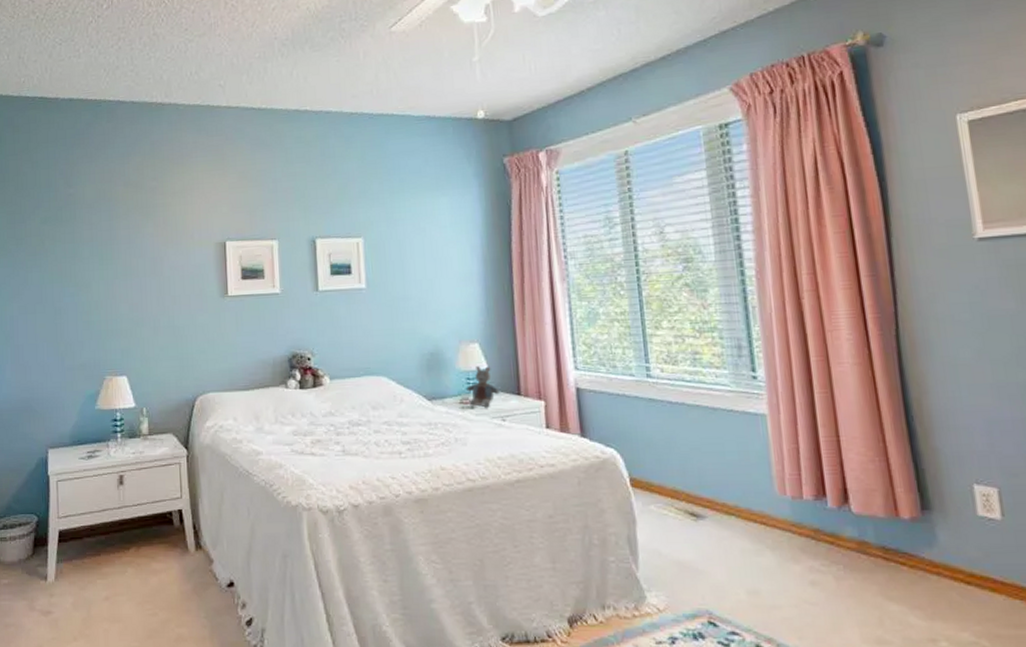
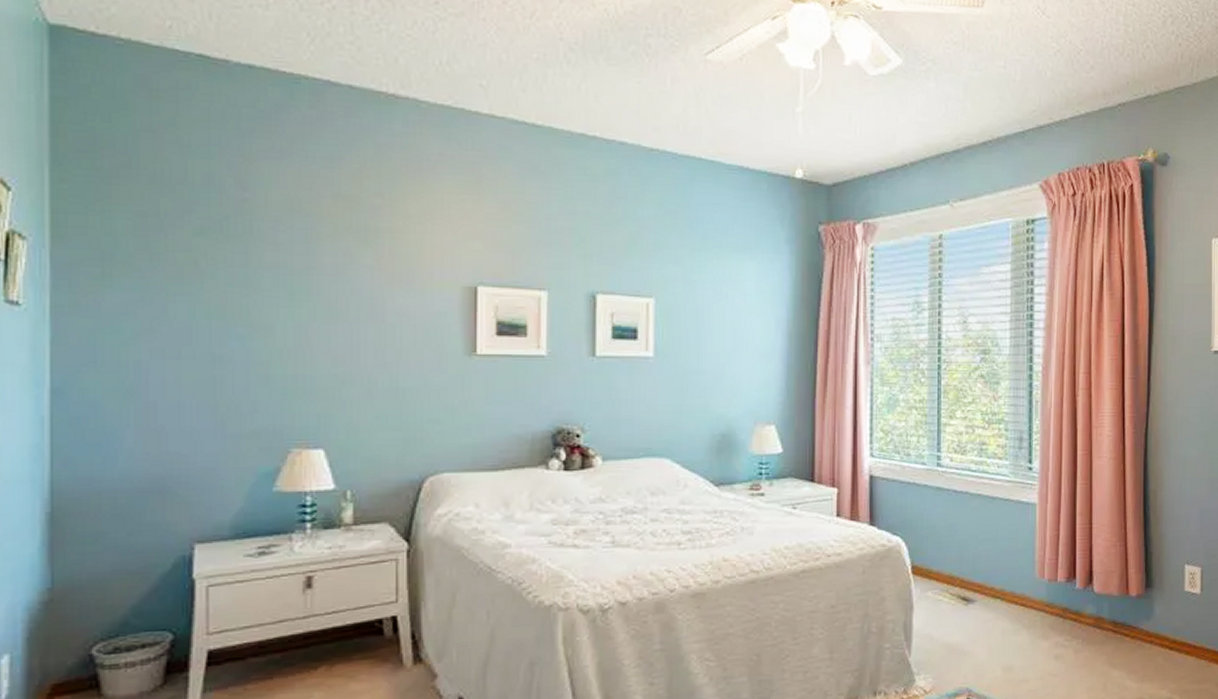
stuffed animal: present [467,366,500,409] -> none [758,450,793,496]

